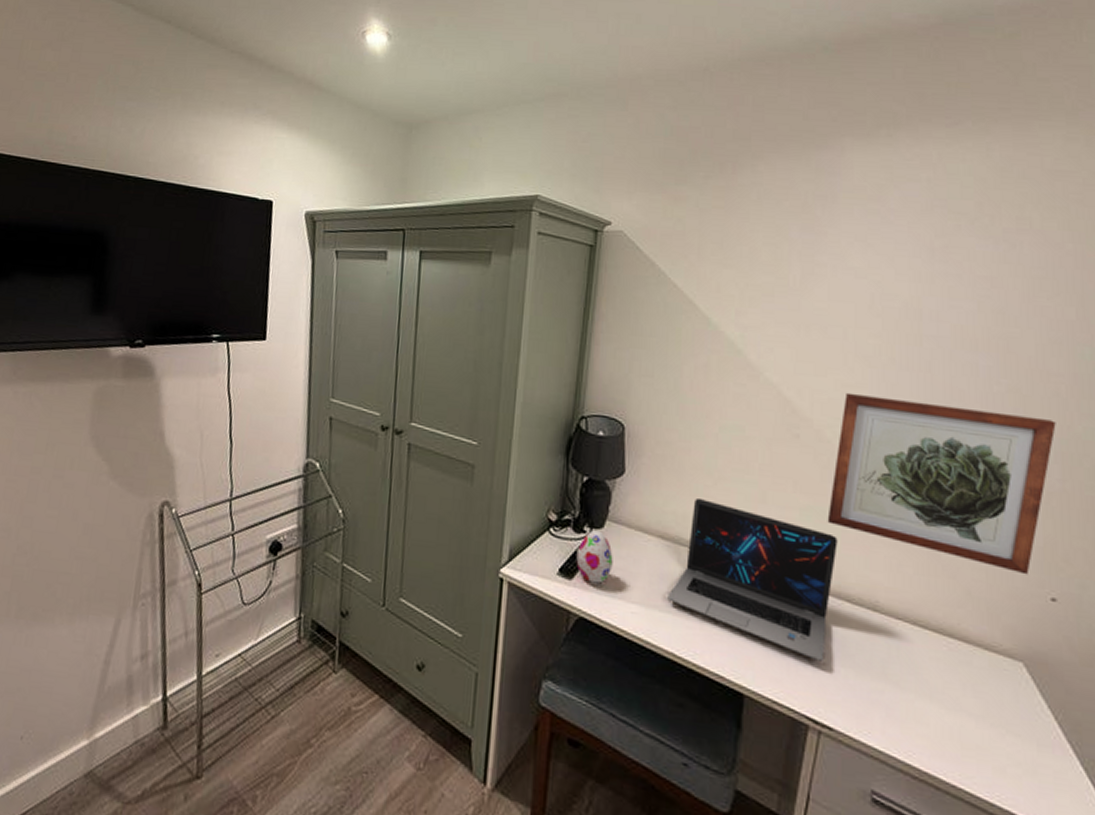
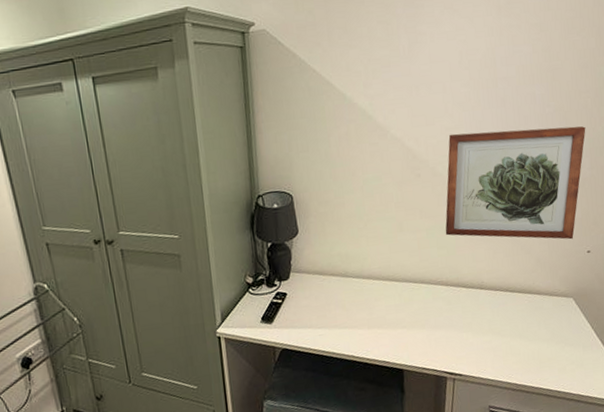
decorative egg: present [576,530,613,584] -> none [272,281,301,322]
laptop: present [667,497,838,662] -> none [343,238,454,333]

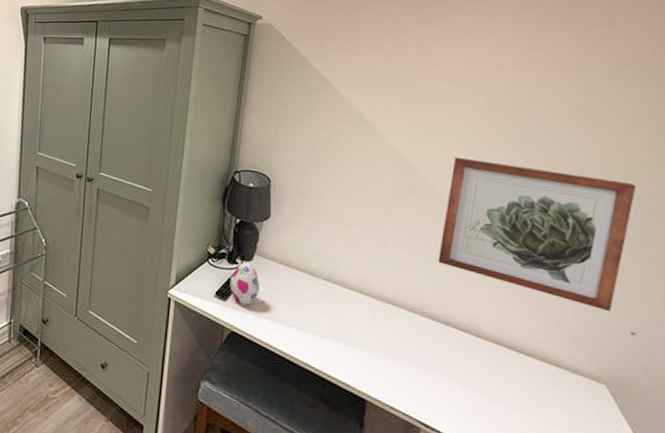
decorative egg: none [272,281,301,322] -> present [229,262,260,305]

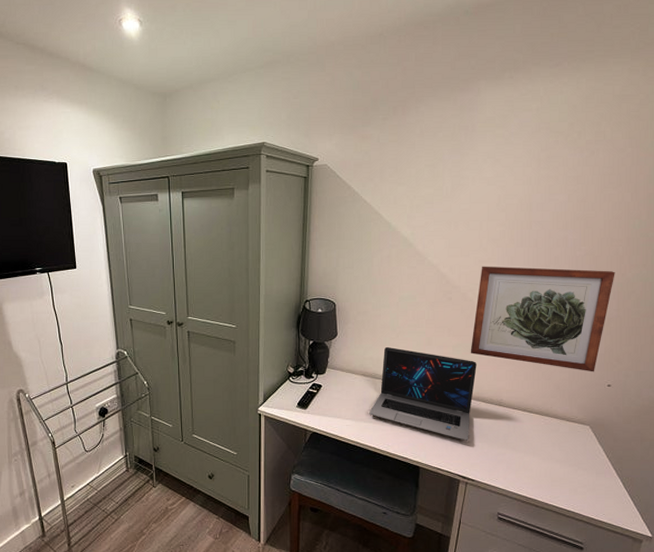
decorative egg: present [229,262,260,305] -> none [308,375,333,410]
laptop: none [304,238,446,376] -> present [369,346,477,441]

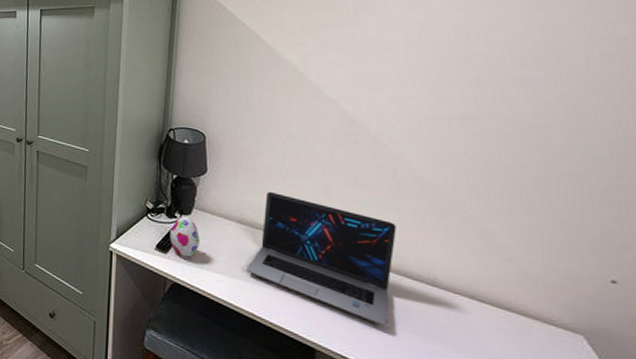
decorative egg: none [308,375,333,410] -> present [170,216,200,257]
wall art: present [470,266,615,372] -> none [386,105,611,260]

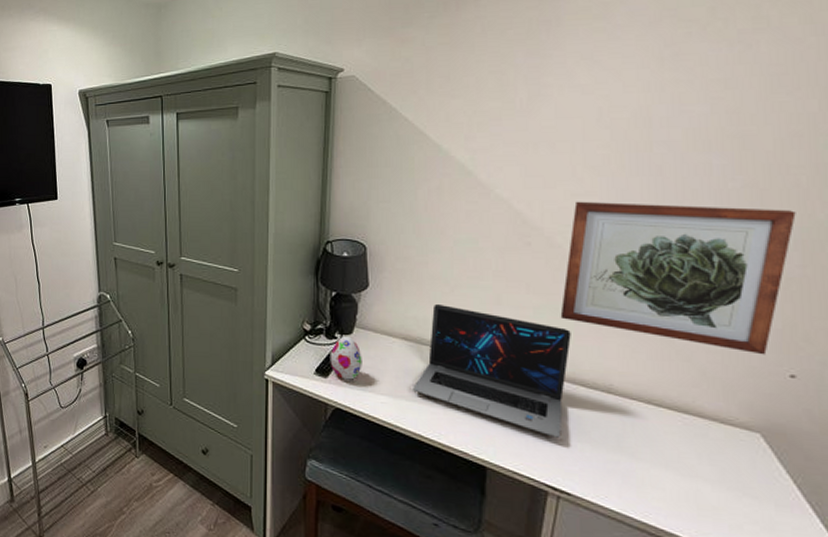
wall art: none [386,105,611,260] -> present [560,201,796,355]

